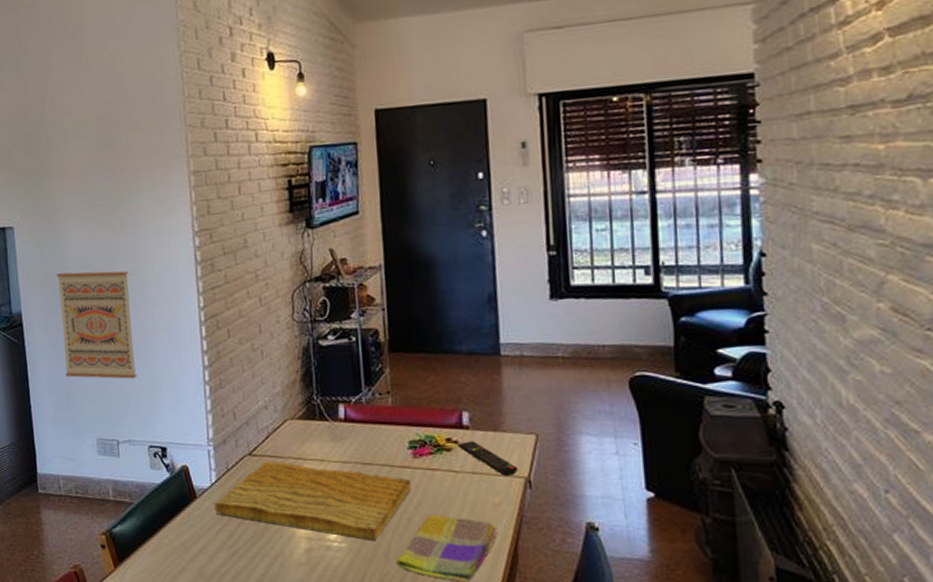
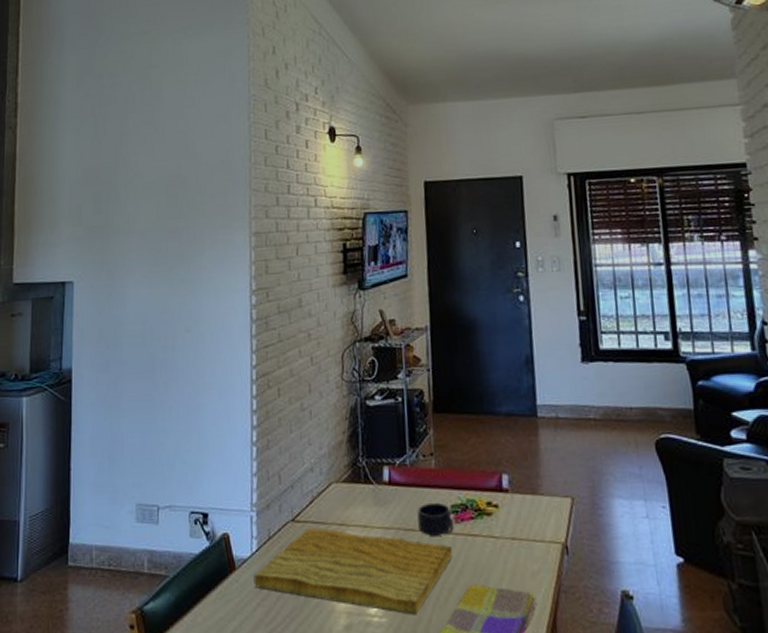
wall art: present [57,271,138,379] -> none [110,327,184,440]
mug: none [374,438,412,471] -> present [417,502,454,537]
remote control: present [457,441,518,477] -> none [497,505,556,542]

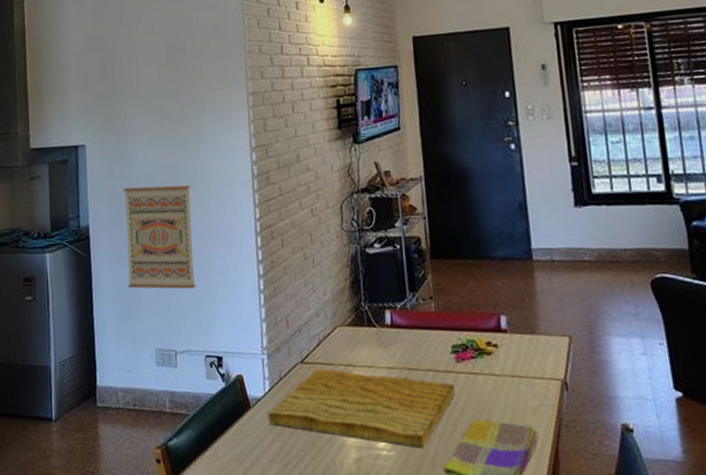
wall art: none [110,327,184,440] -> present [124,185,196,289]
mug: present [417,502,454,537] -> none [419,343,455,376]

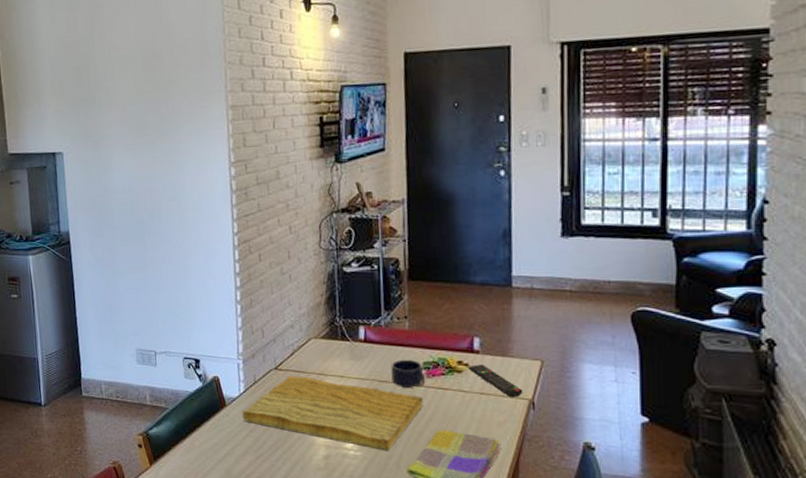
wall art: present [124,185,196,289] -> none [102,196,175,296]
mug: none [419,343,455,376] -> present [391,359,425,389]
remote control: none [497,344,555,379] -> present [468,364,523,398]

